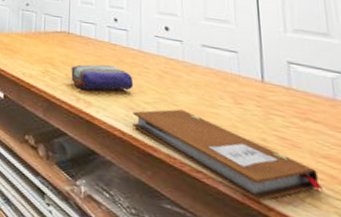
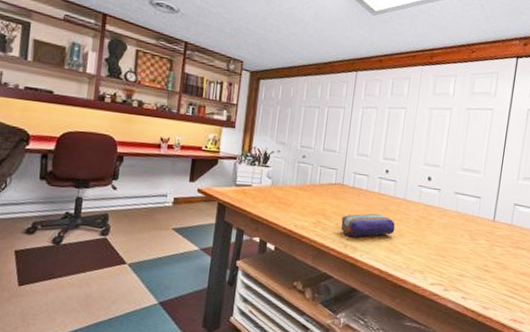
notebook: present [132,109,322,203] -> none [389,247,516,312]

